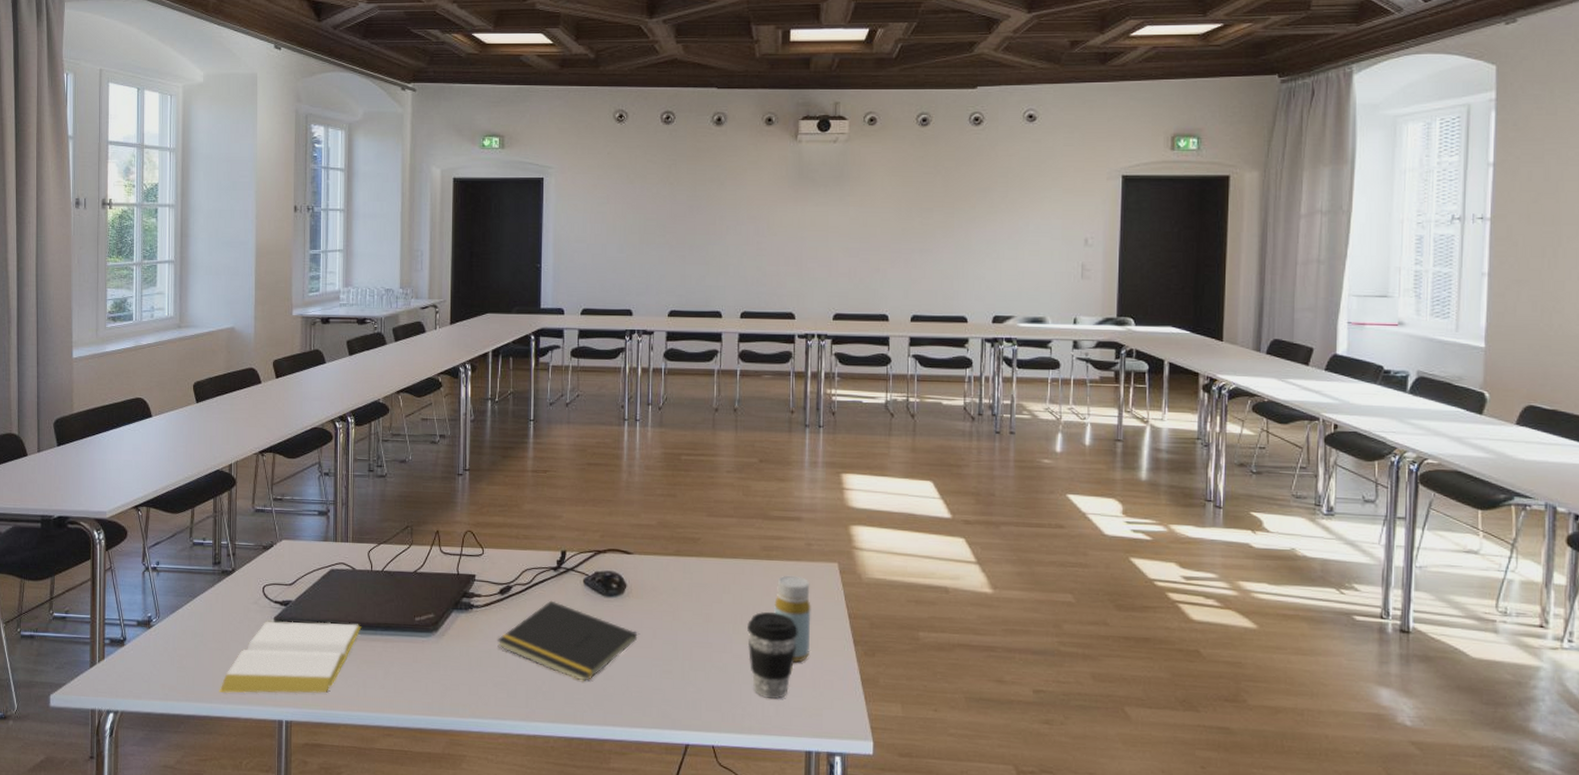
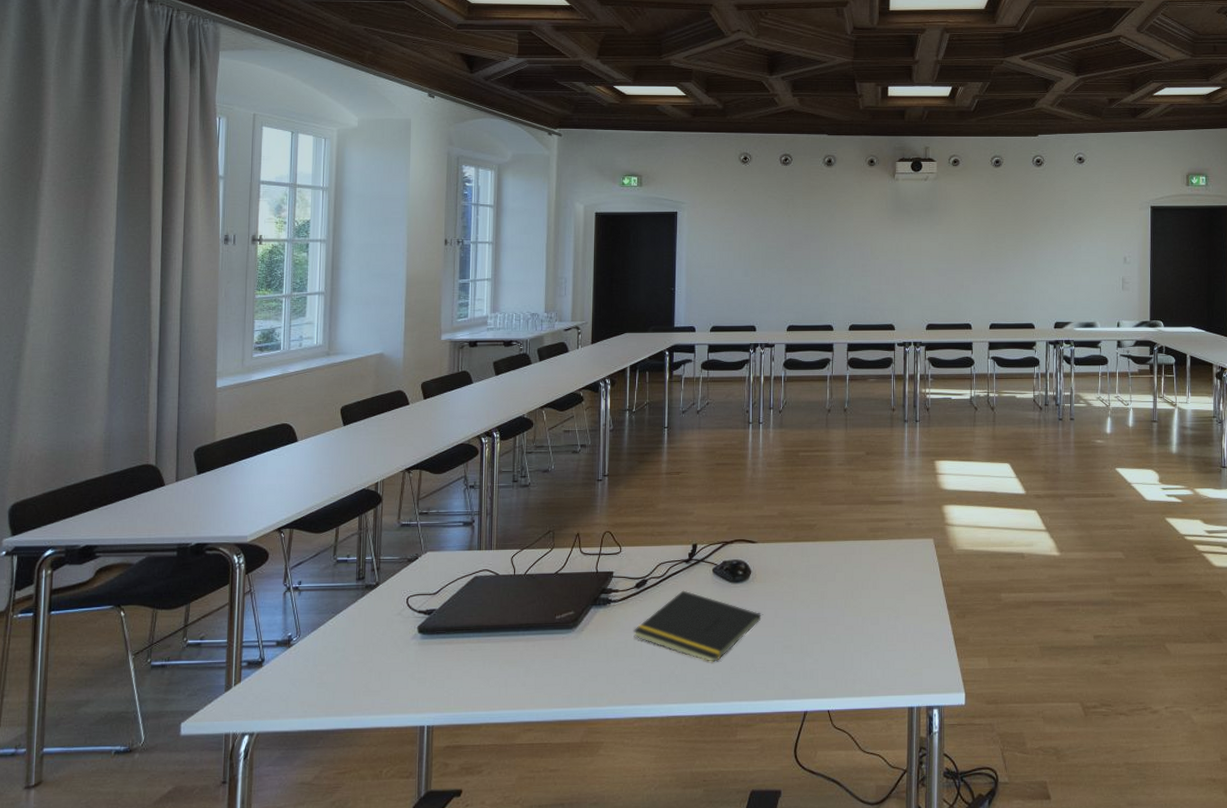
notepad: present [219,621,362,694] -> none [360,626,504,705]
coffee cup: present [747,611,798,699] -> none [857,585,901,663]
bottle: present [774,575,811,663] -> none [880,552,911,629]

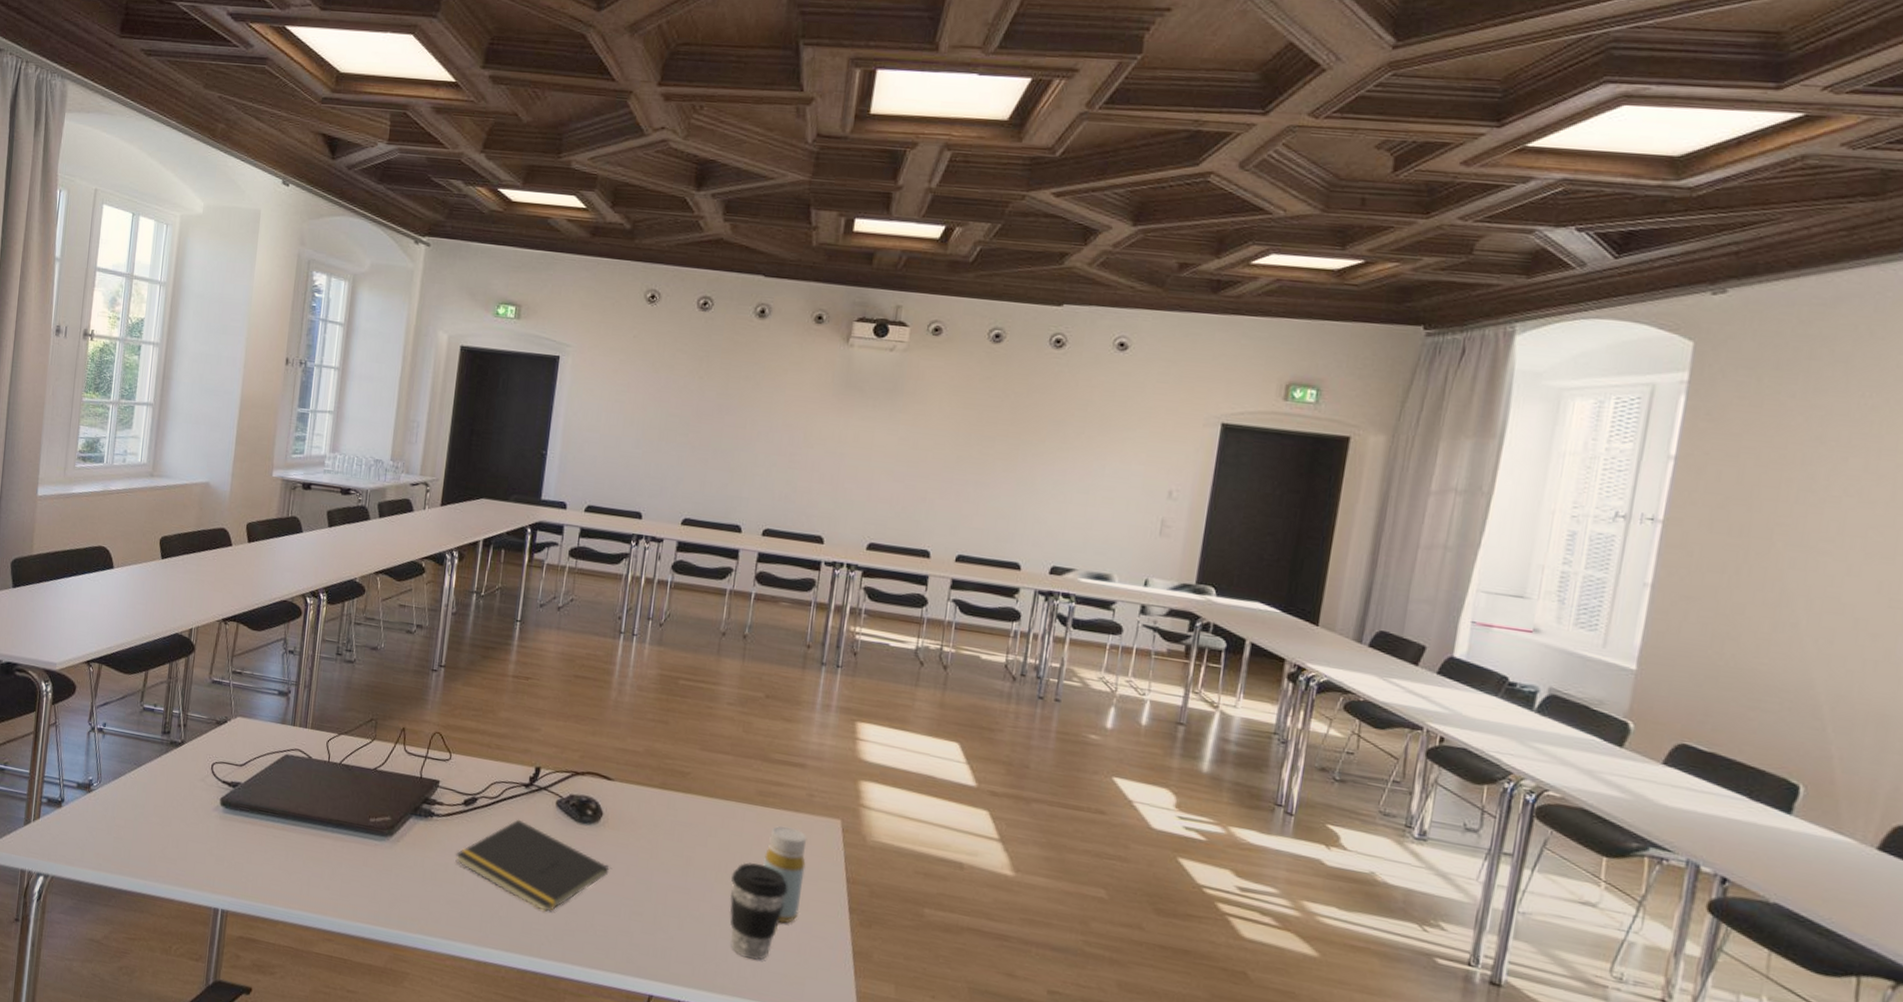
coffee cup: none [857,585,901,663] -> present [729,862,788,960]
bottle: none [880,552,911,629] -> present [763,825,807,924]

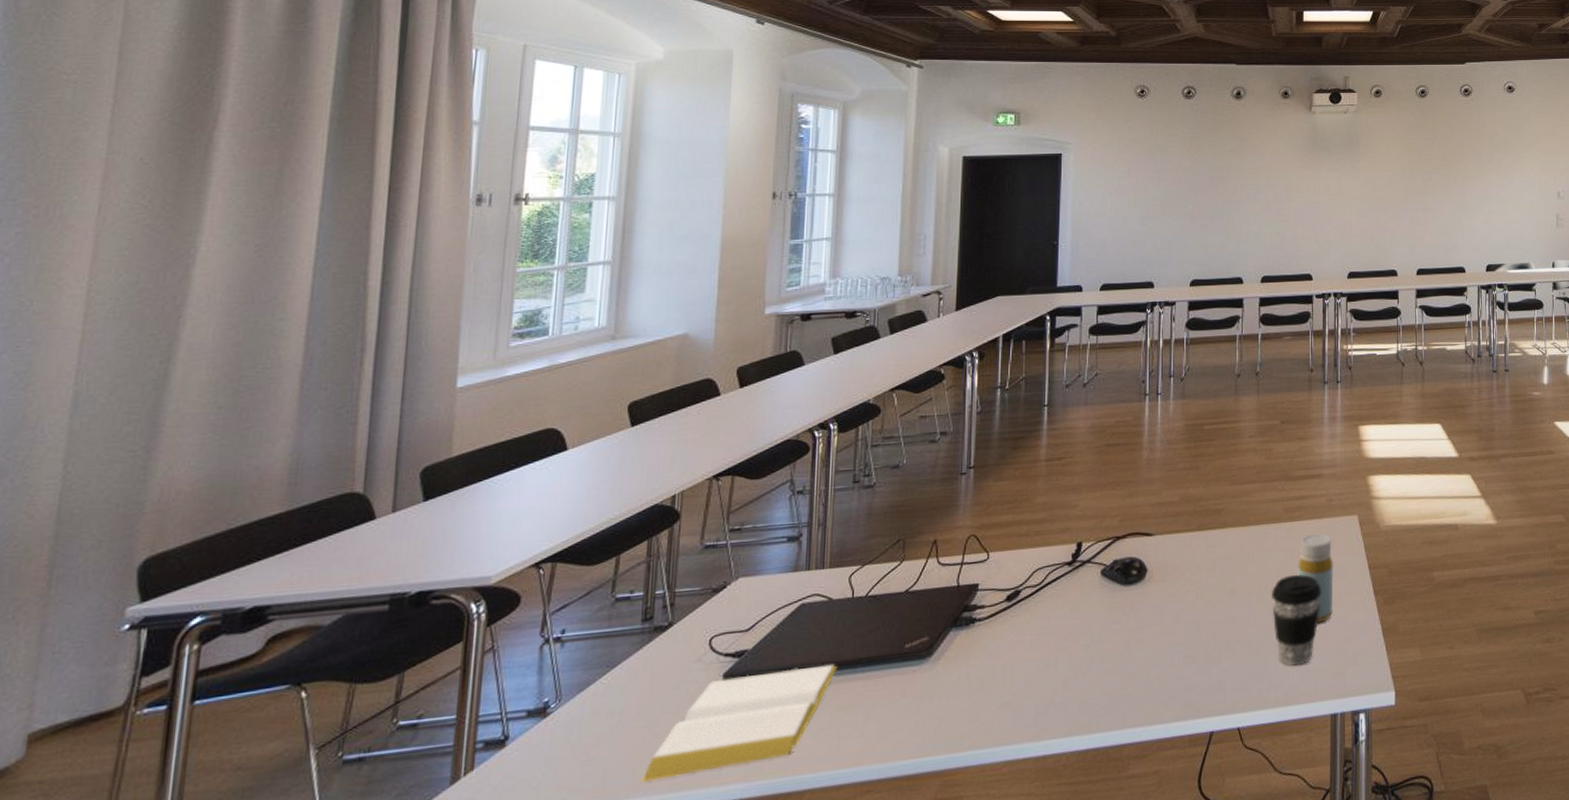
notepad: none [155,801,312,886] -> present [641,664,838,783]
notepad: present [455,819,610,912] -> none [1003,599,1159,683]

